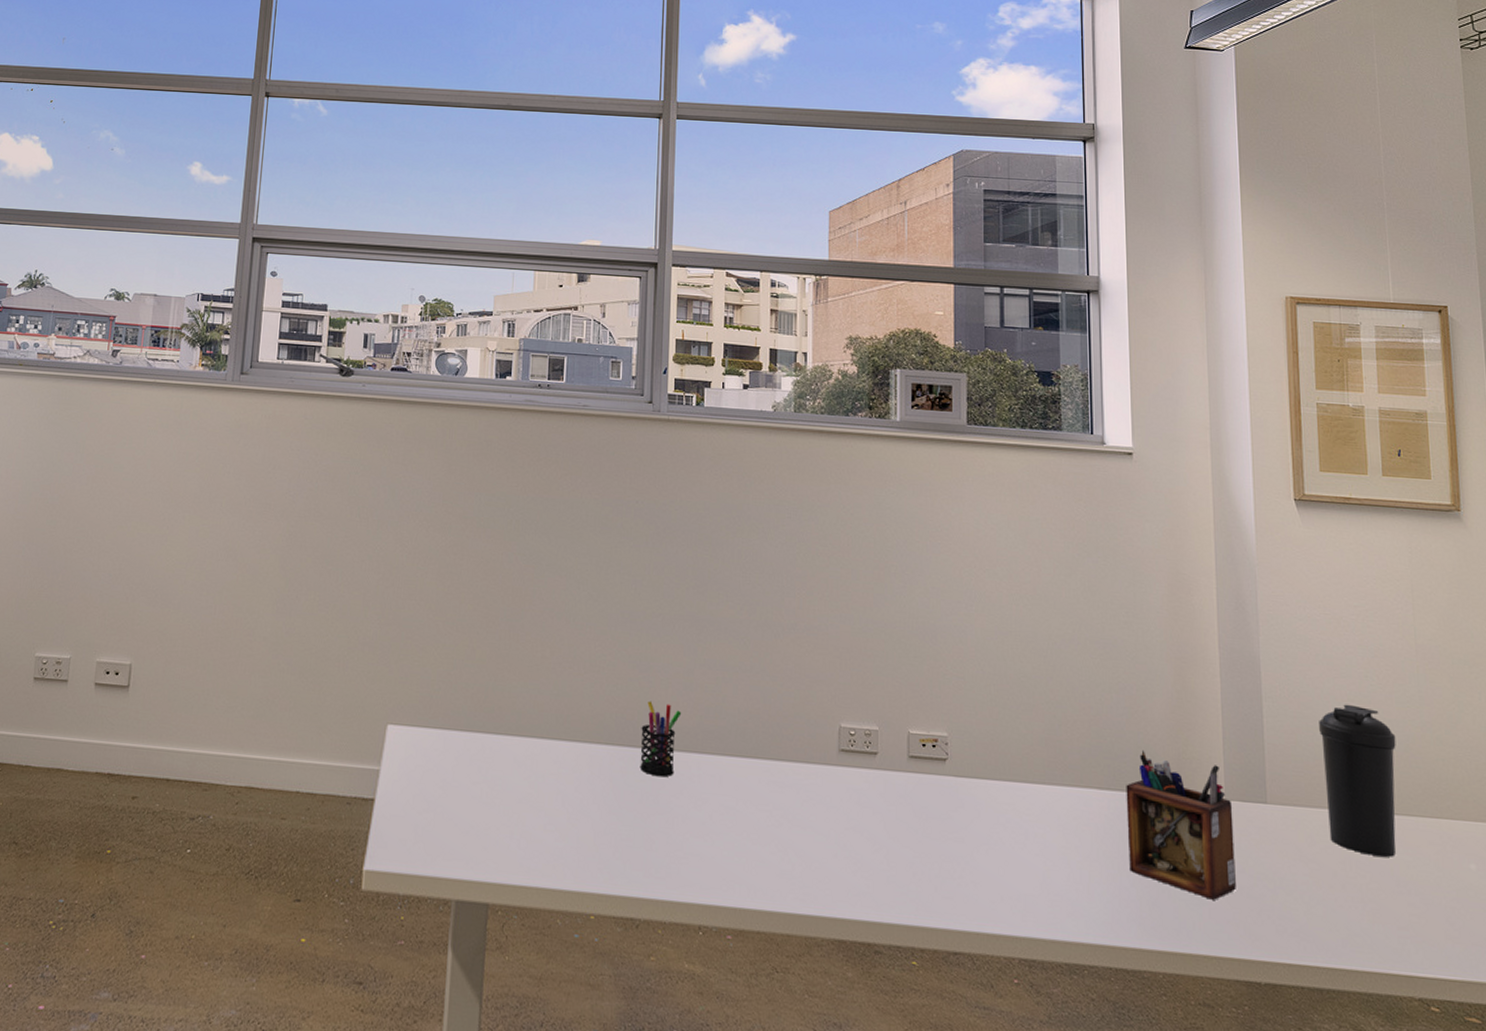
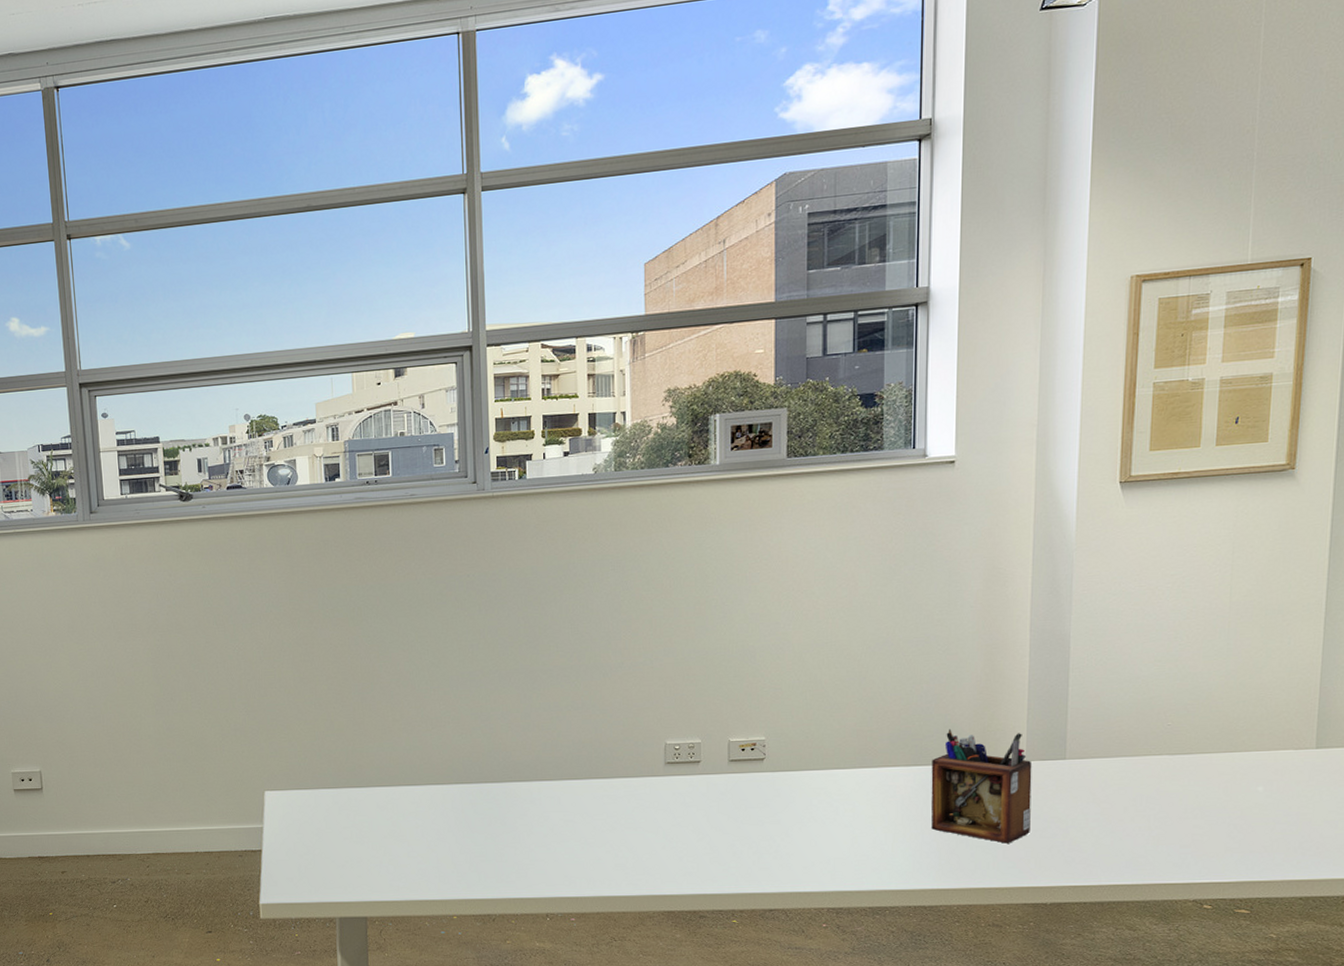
pen holder: present [640,701,682,777] -> none [486,744,522,804]
water bottle: present [1319,704,1396,857] -> none [1123,664,1199,791]

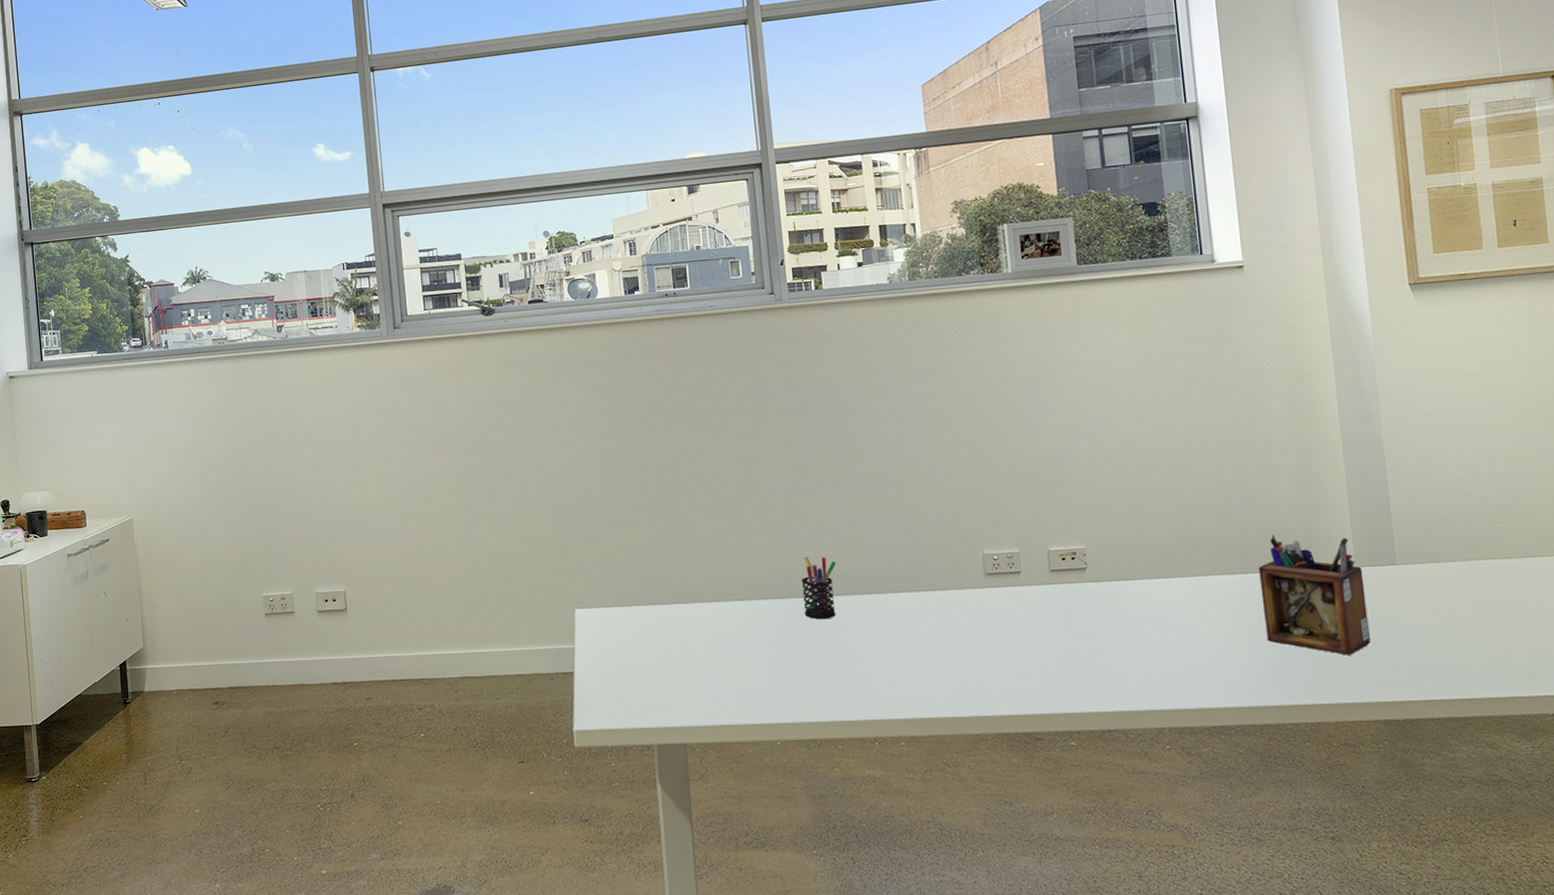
pen holder: none [486,744,522,804] -> present [801,556,837,620]

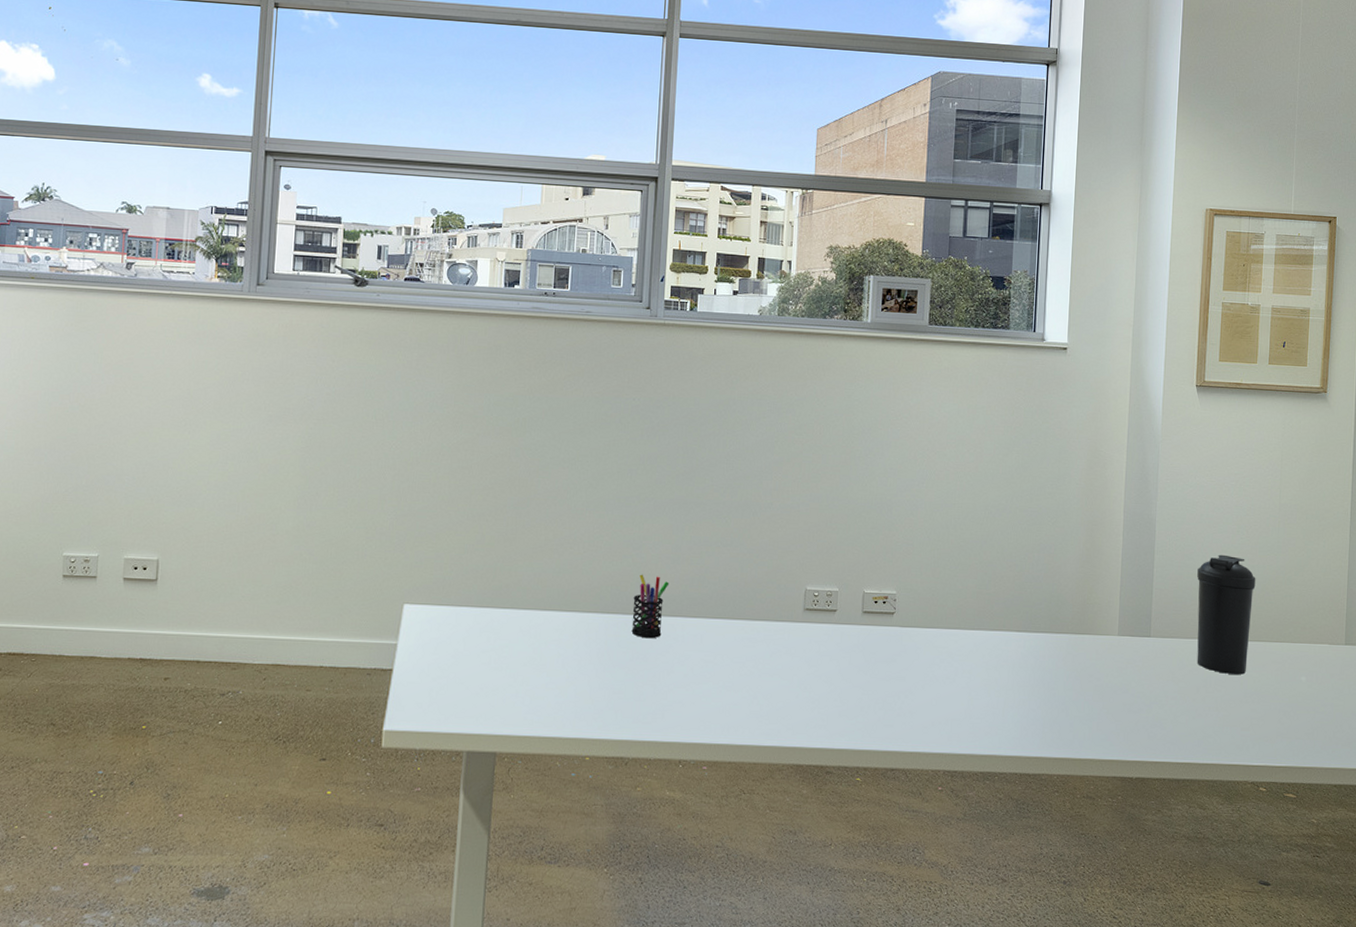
desk organizer: present [1258,534,1371,655] -> none [1037,598,1123,716]
water bottle: none [1444,465,1525,597] -> present [1197,554,1256,675]

